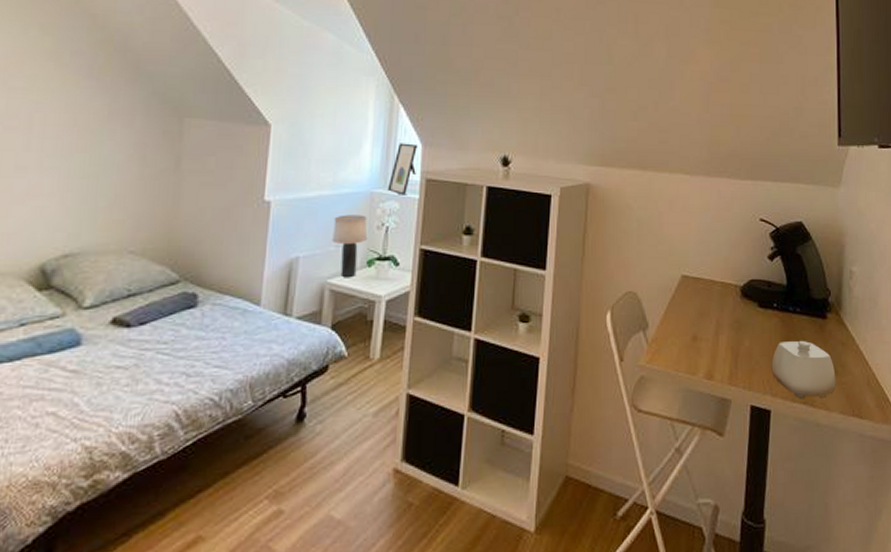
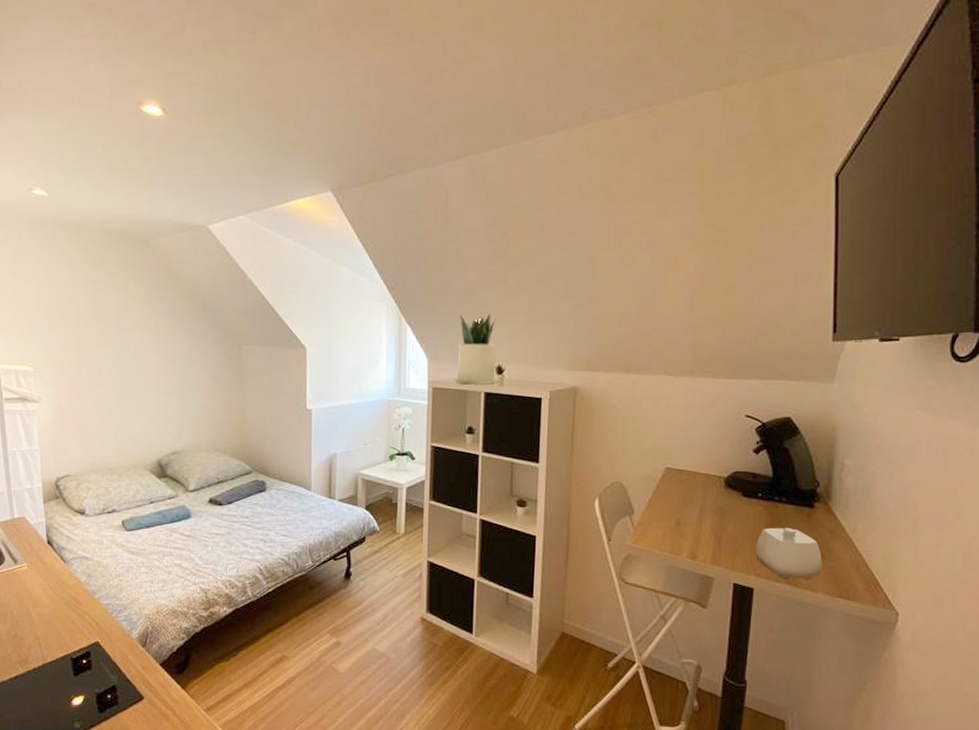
table lamp: present [331,214,368,278] -> none [360,419,389,470]
picture frame: present [387,143,418,195] -> none [401,358,425,402]
planter: none [452,97,503,177] -> present [454,314,498,385]

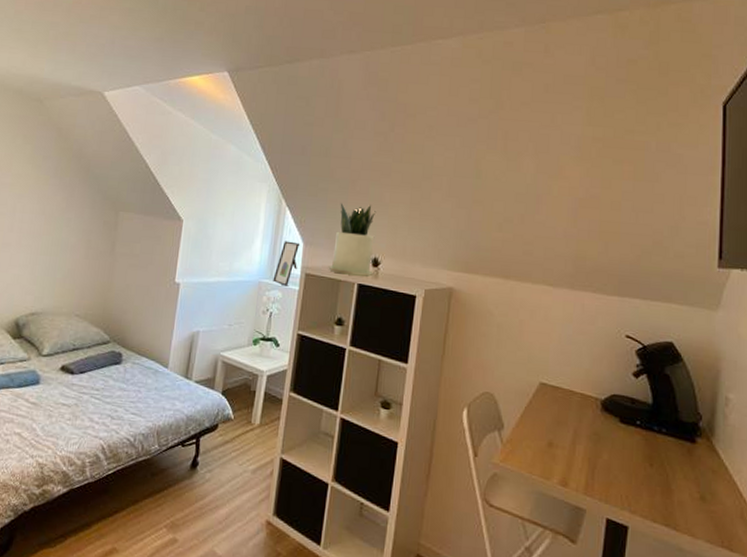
picture frame: none [401,358,425,402] -> present [273,241,300,286]
sugar bowl: present [755,527,823,580] -> none [631,460,704,524]

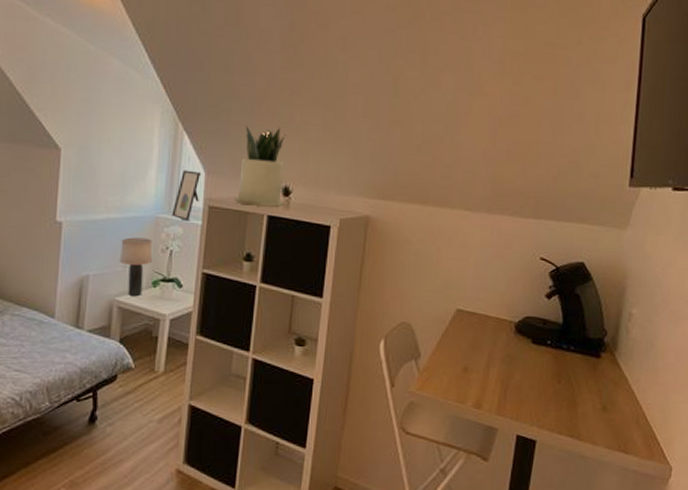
table lamp: none [225,299,255,353] -> present [119,237,153,297]

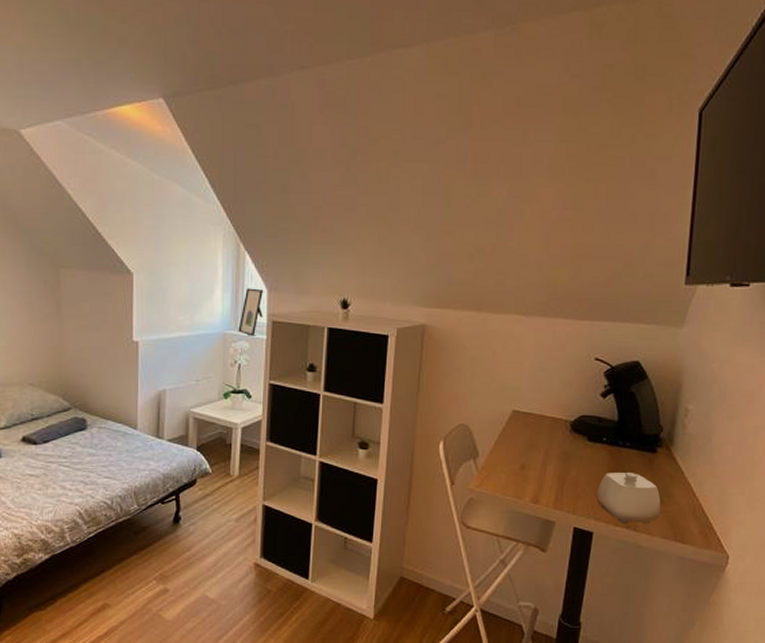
table lamp: present [119,237,153,297] -> none [192,353,223,408]
planter: present [234,126,285,207] -> none [295,243,343,319]
sugar bowl: none [540,377,605,432] -> present [596,472,661,524]

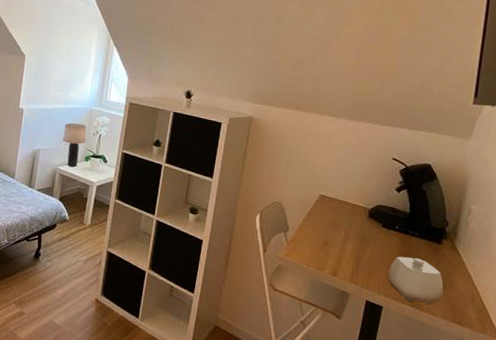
table lamp: none [192,353,223,408] -> present [62,123,87,167]
picture frame: present [238,288,264,336] -> none [102,75,126,113]

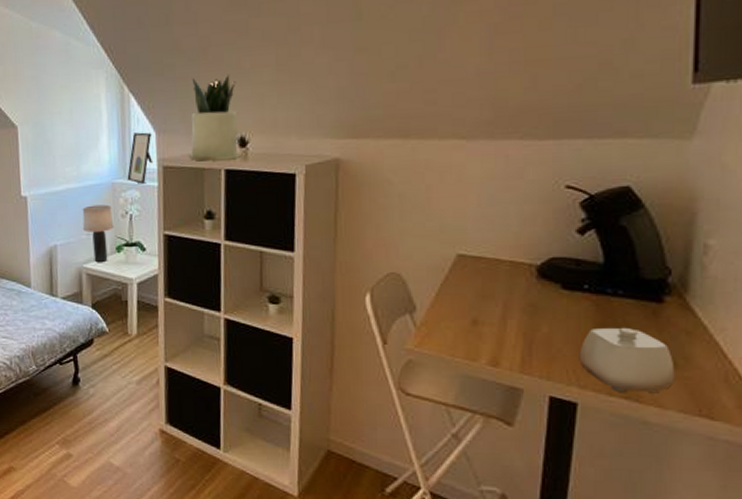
picture frame: none [102,75,126,113] -> present [127,132,153,184]
planter: none [149,43,190,106] -> present [188,75,242,161]

